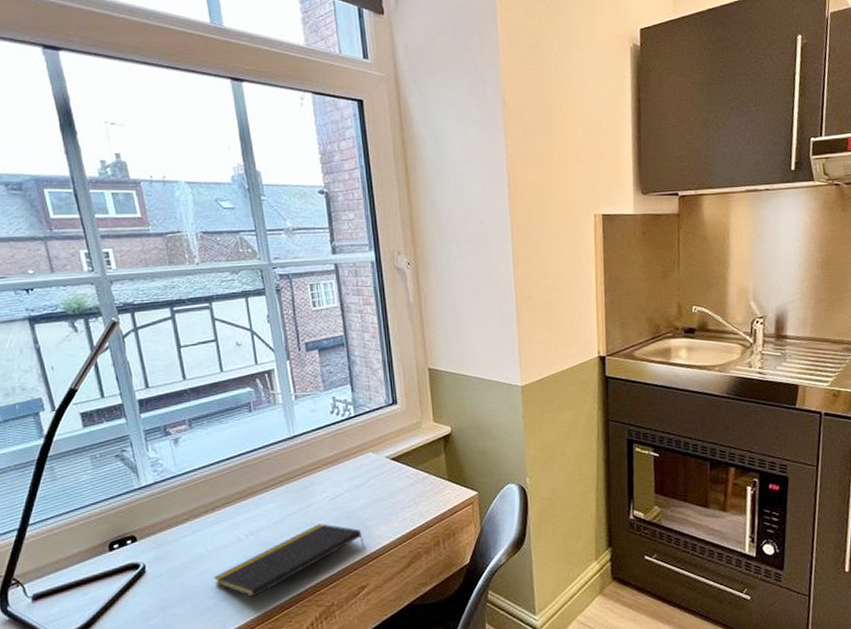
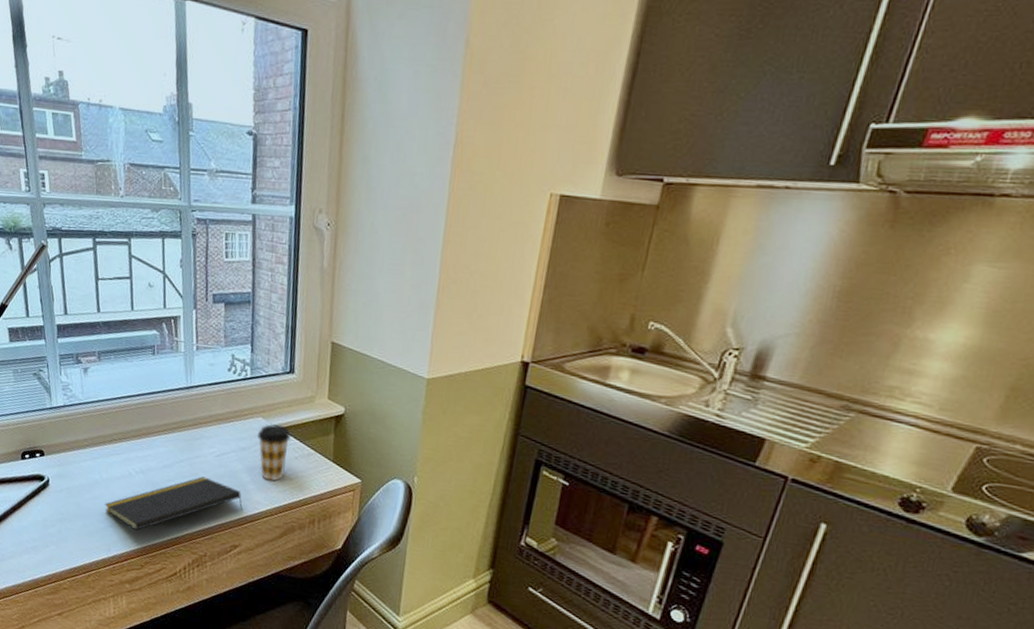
coffee cup: none [370,456,403,513] -> present [258,424,291,481]

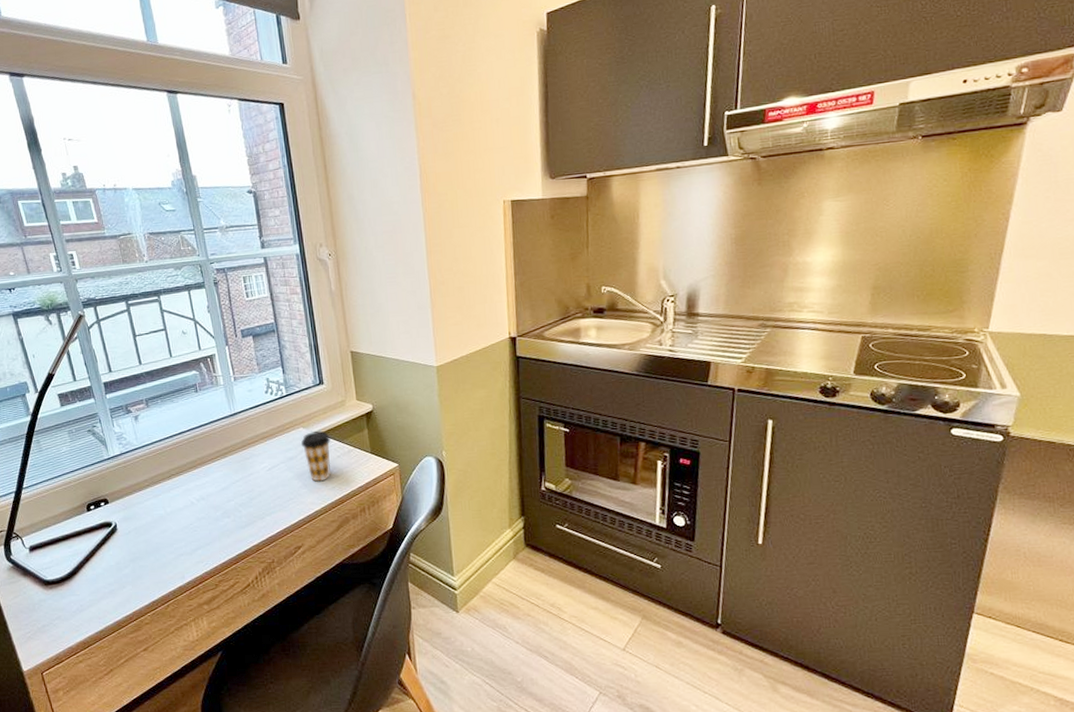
notepad: present [104,476,243,531] -> none [172,491,299,554]

